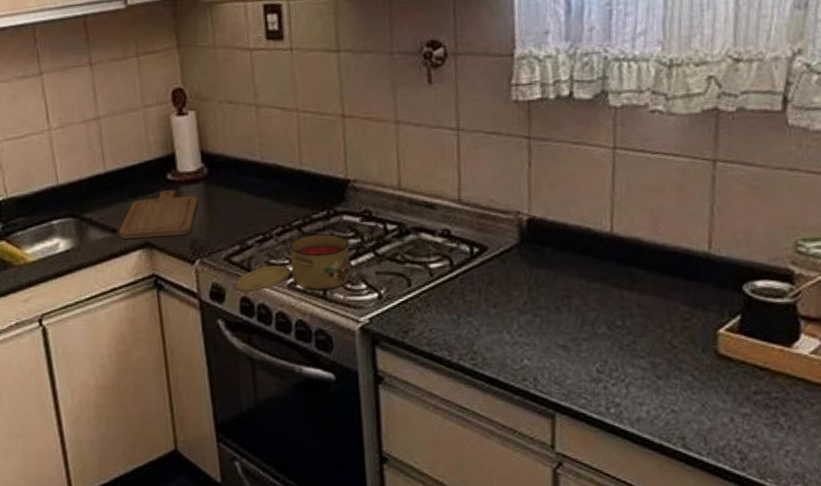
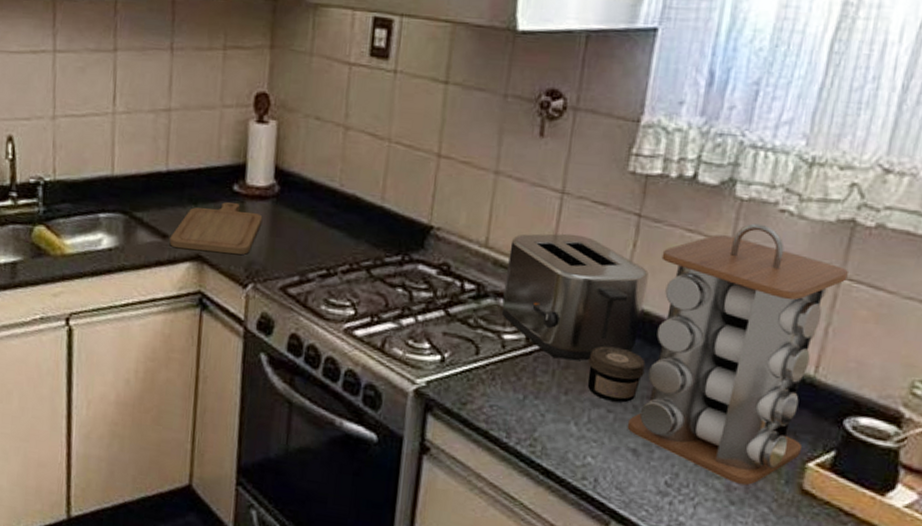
cooking pot: present [234,233,350,292] -> none [286,278,420,343]
toaster: none [420,164,548,277] -> present [502,233,650,361]
jar: none [508,257,560,307] -> present [587,345,646,403]
spice rack: none [553,126,721,360] -> present [627,223,848,486]

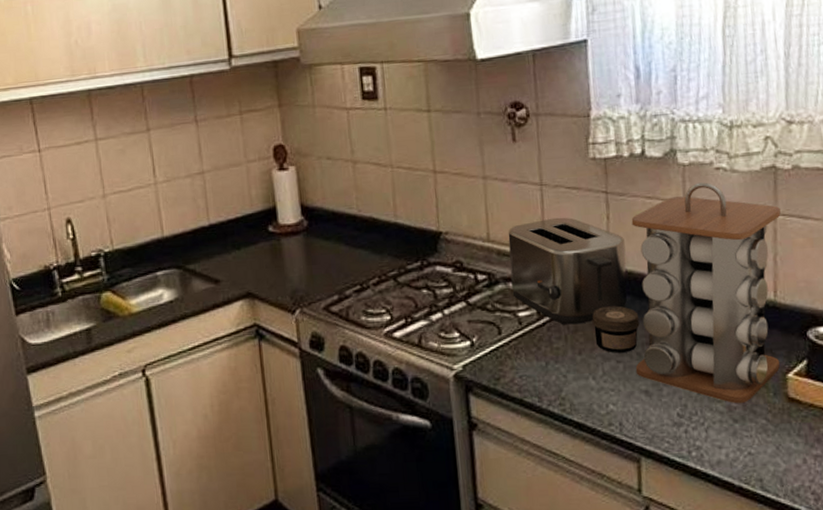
chopping board: present [169,202,263,255] -> none [221,242,298,290]

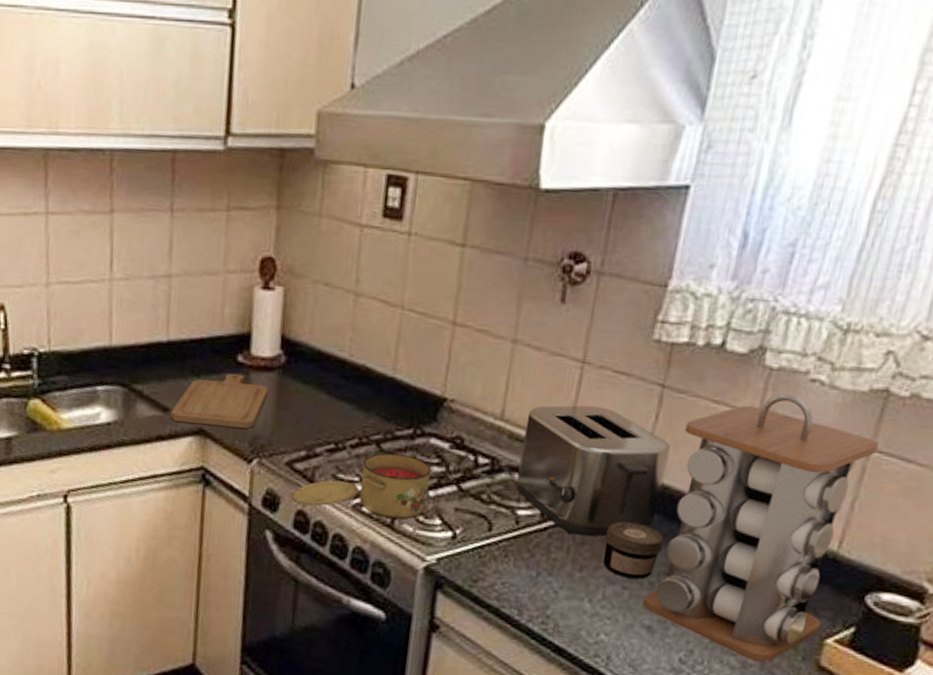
chopping board: none [221,242,298,290] -> present [170,374,268,429]
cooking pot: none [333,283,444,341] -> present [292,453,431,519]

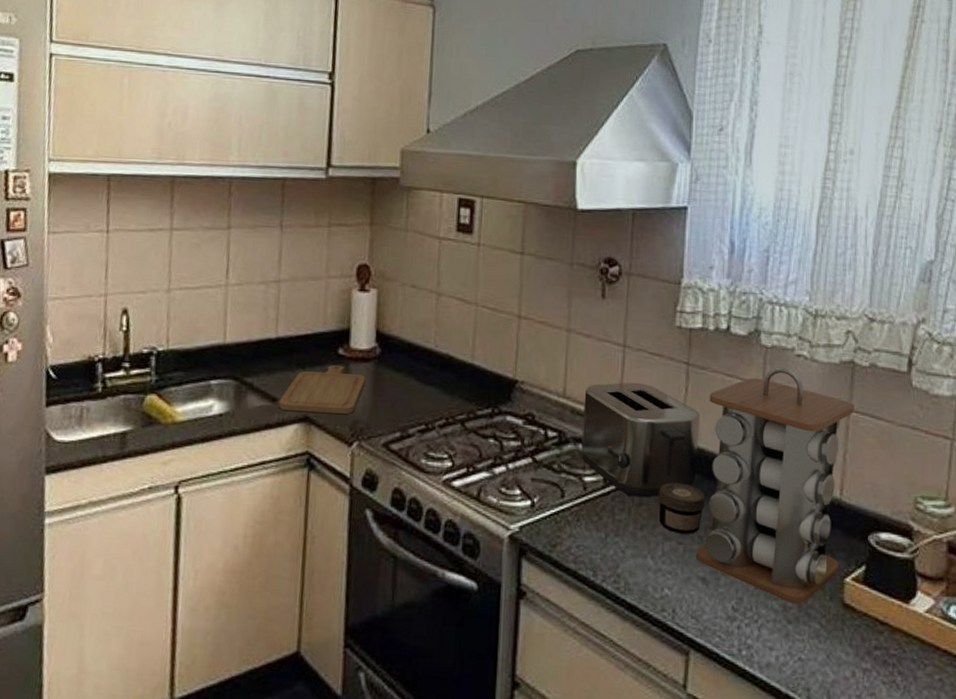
cooking pot: present [292,453,431,519] -> none [389,431,509,491]

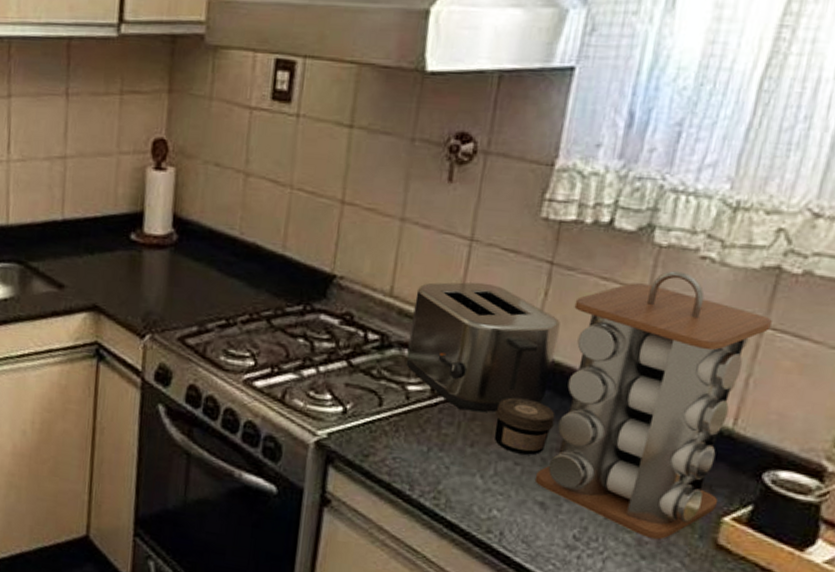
chopping board: present [278,365,366,415] -> none [65,251,161,305]

